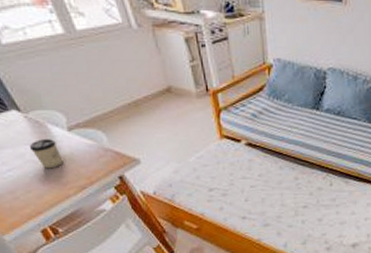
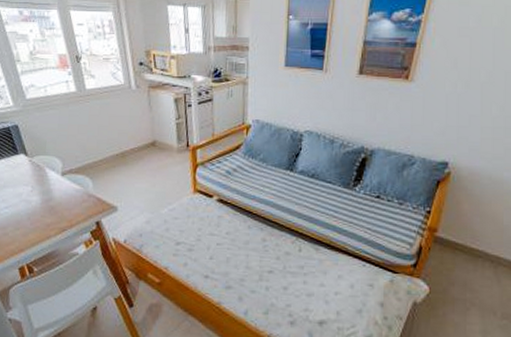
cup: present [30,138,63,169] -> none [28,180,52,209]

